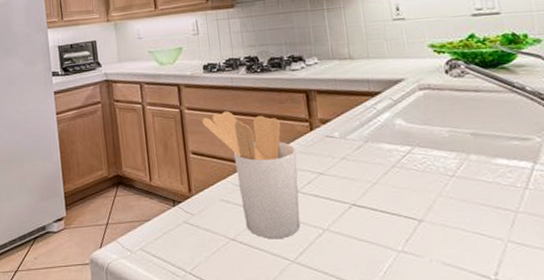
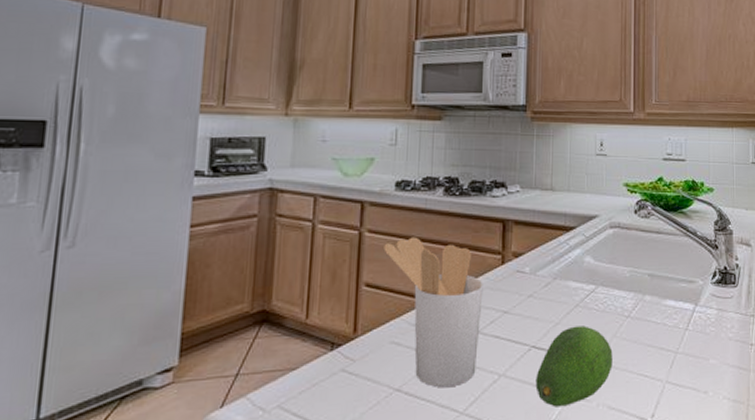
fruit: none [360,185,442,261] -> present [535,326,613,407]

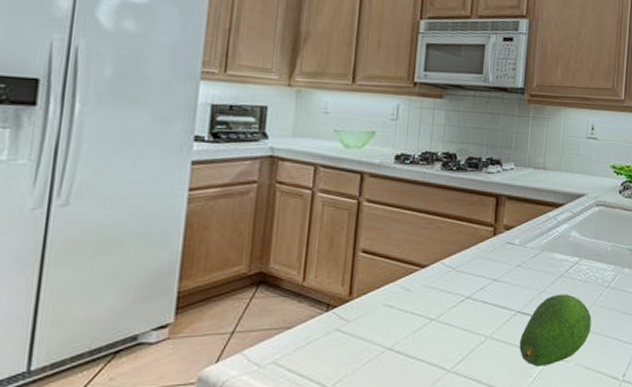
utensil holder: present [383,237,483,388] -> none [381,207,475,348]

